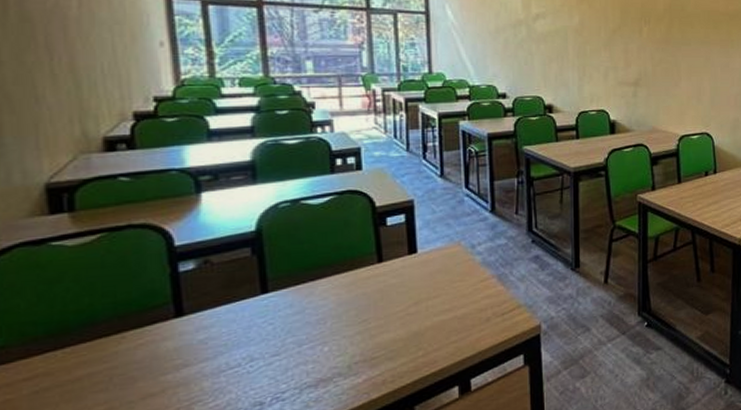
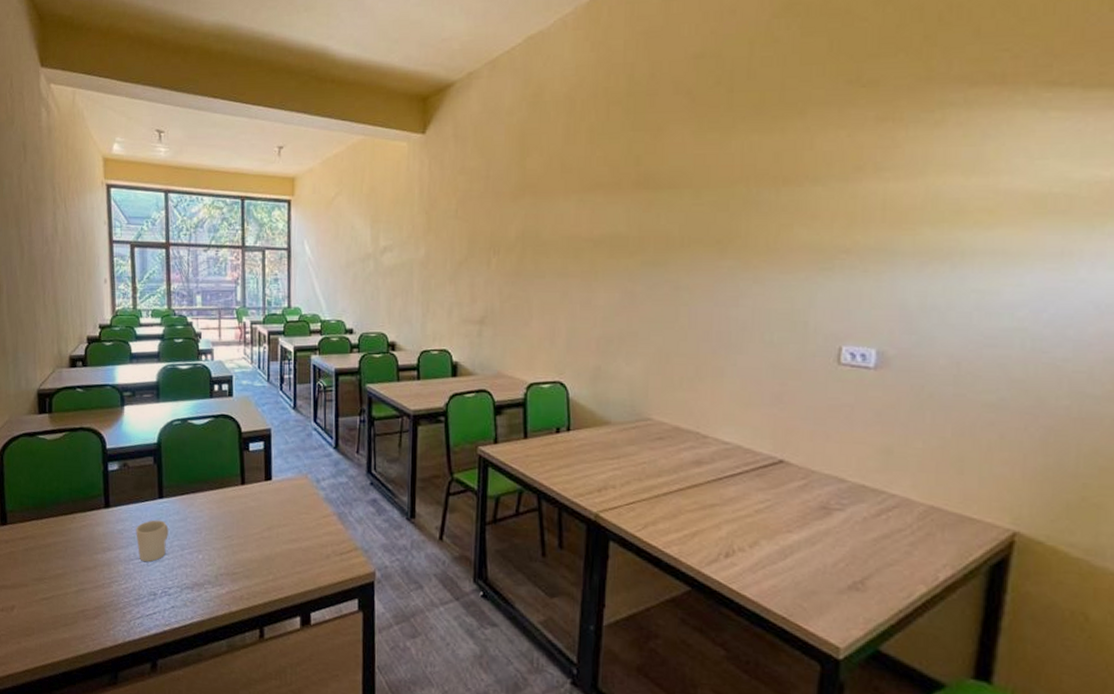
mug: none [228,318,279,370] -> present [136,519,169,562]

